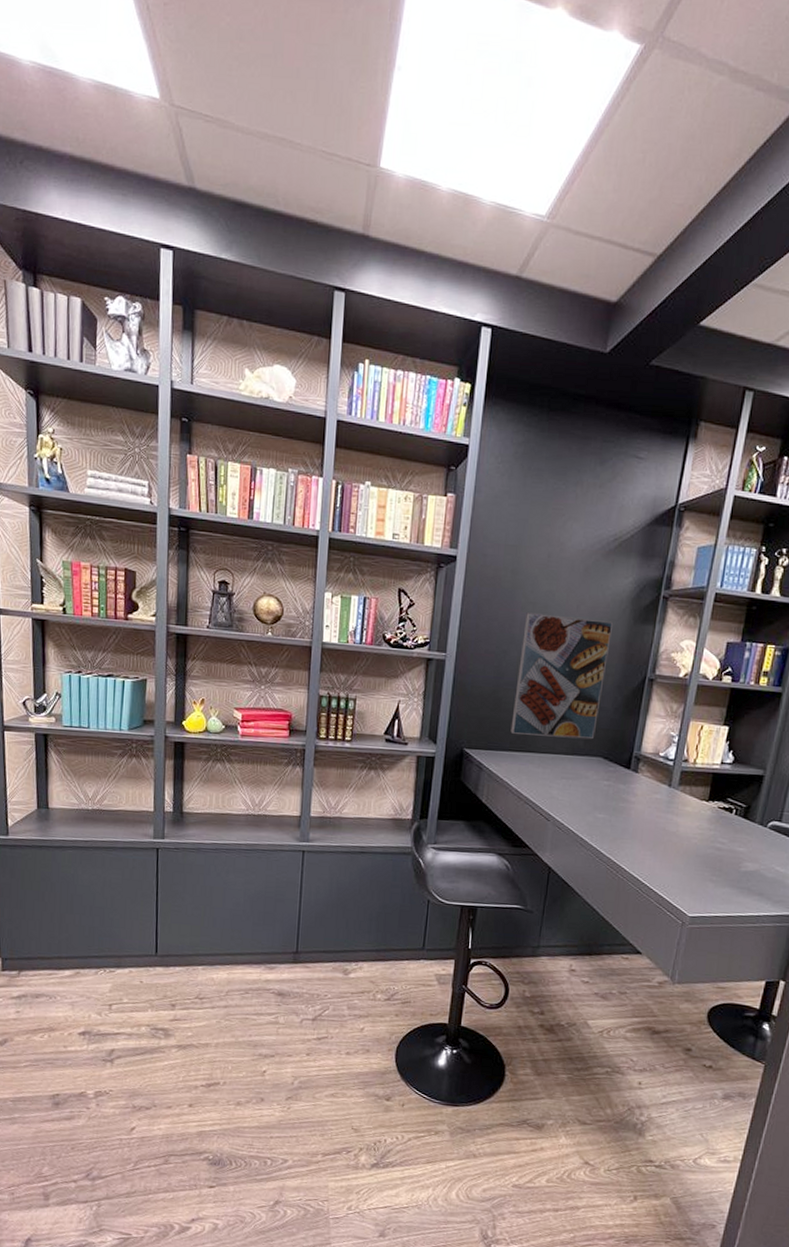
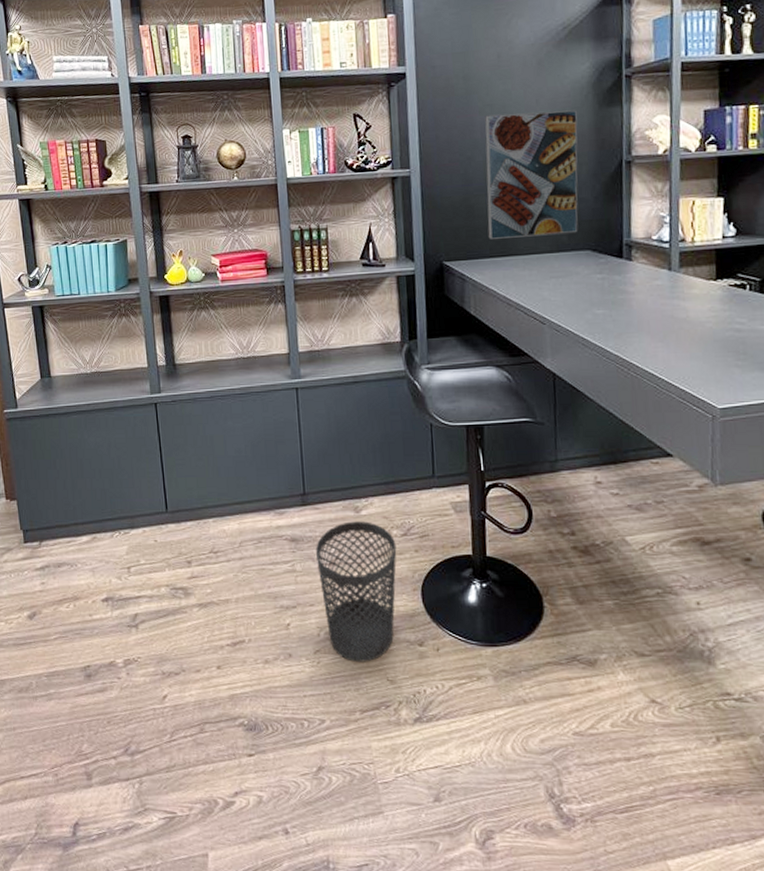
wastebasket: none [300,982,379,1112] -> present [316,521,397,662]

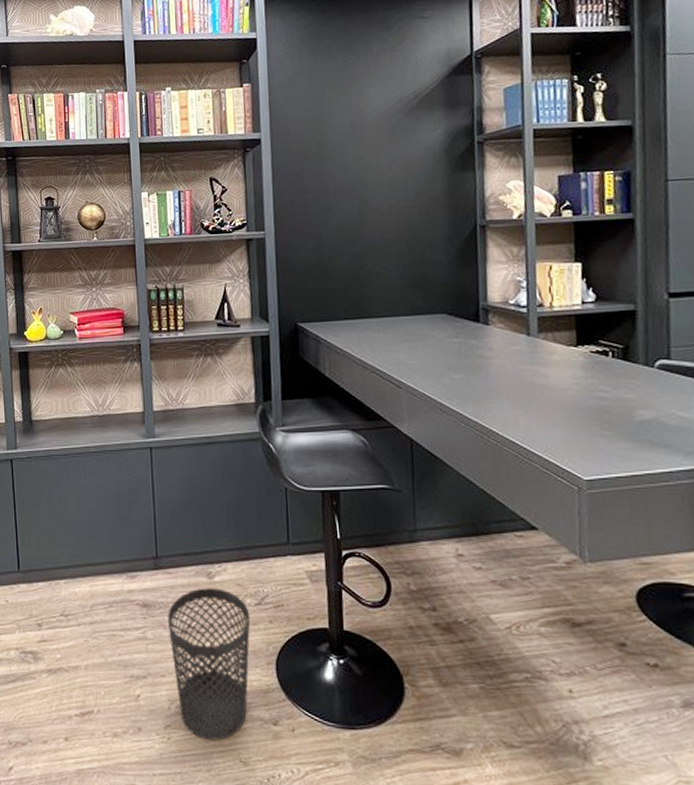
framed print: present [485,110,578,239] -> none [338,175,434,301]

